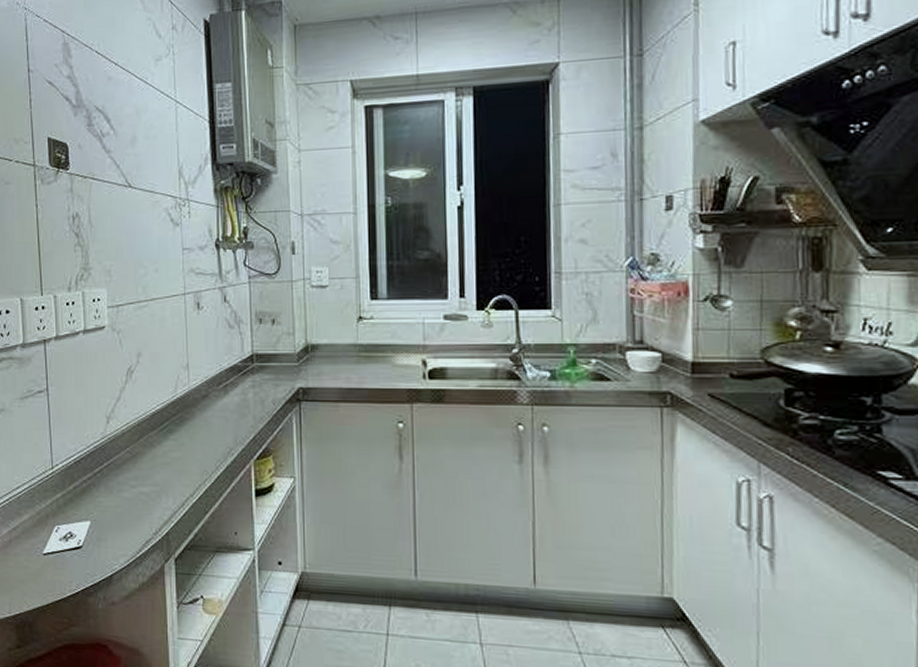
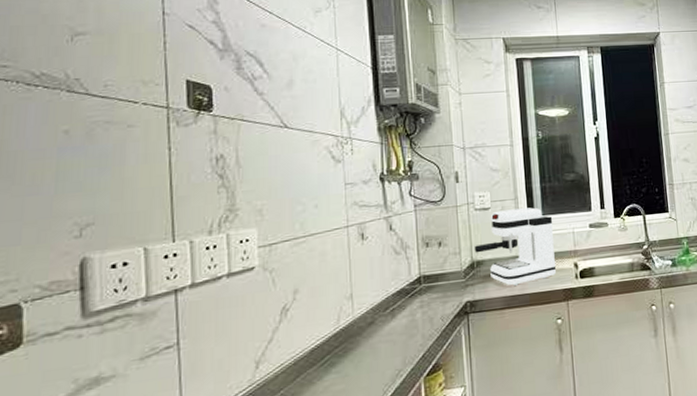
coffee maker: none [308,289,401,379] -> present [474,207,557,287]

